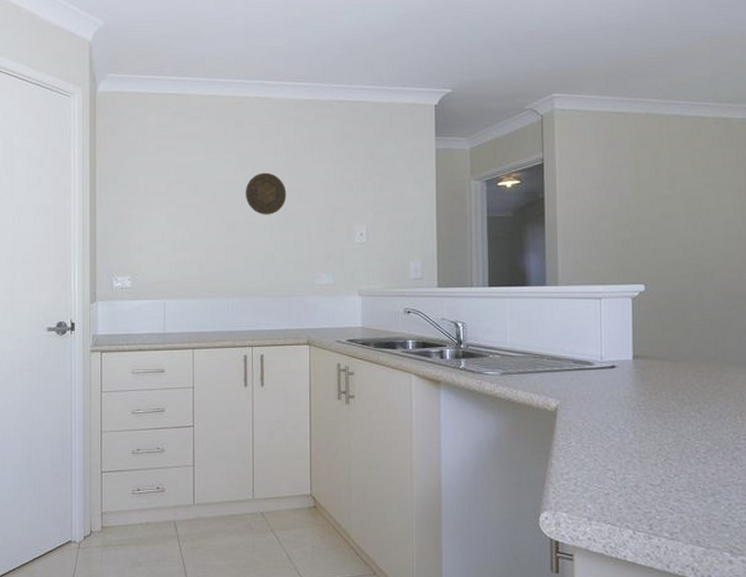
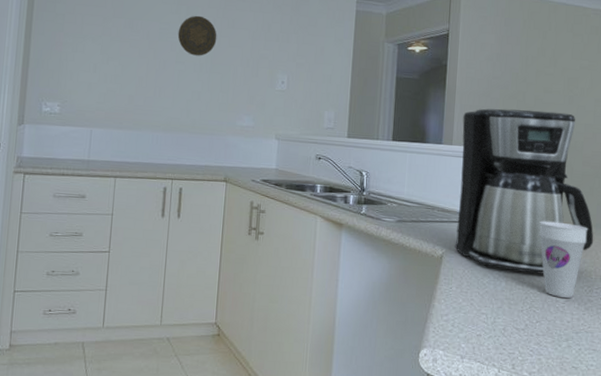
coffee maker: none [568,238,737,422] -> present [454,108,594,274]
cup: none [669,362,728,448] -> present [539,221,588,299]

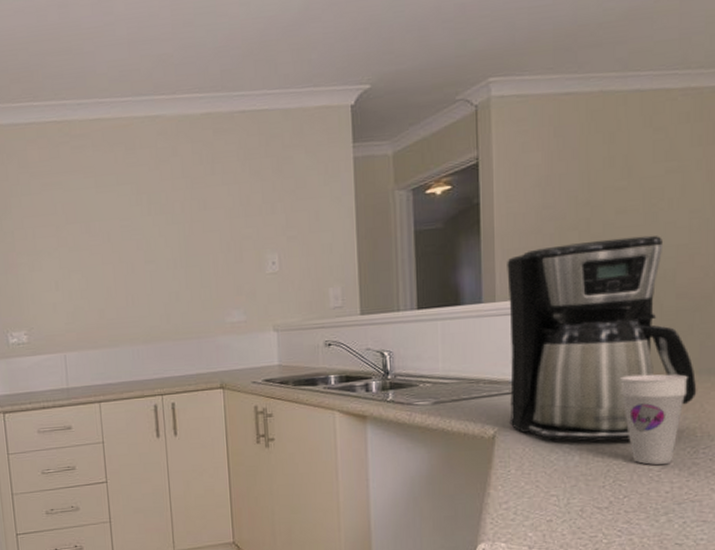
decorative plate: present [177,15,217,56] -> none [142,202,189,251]

